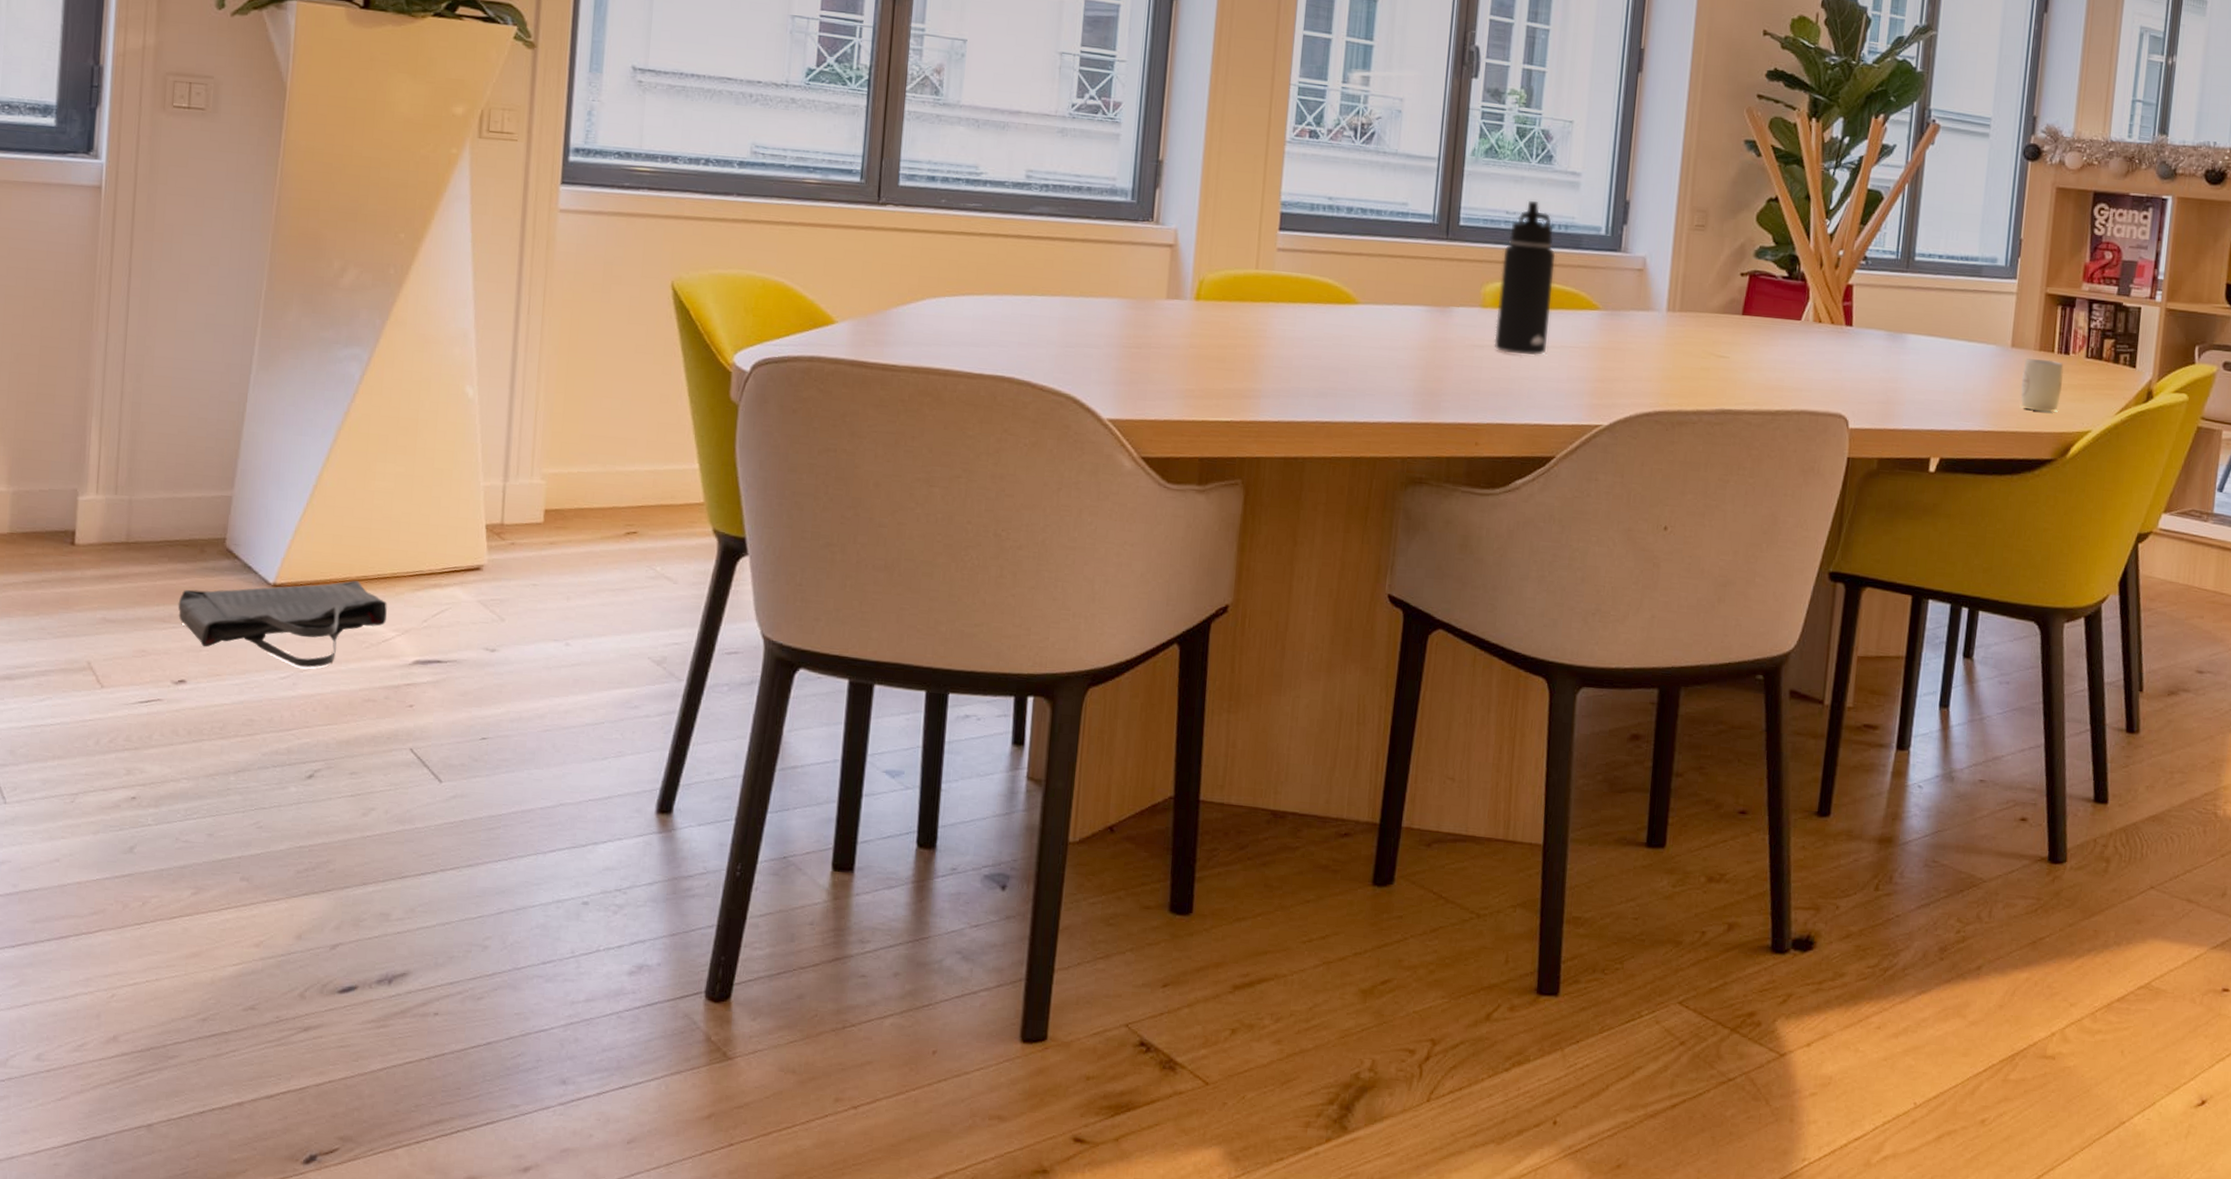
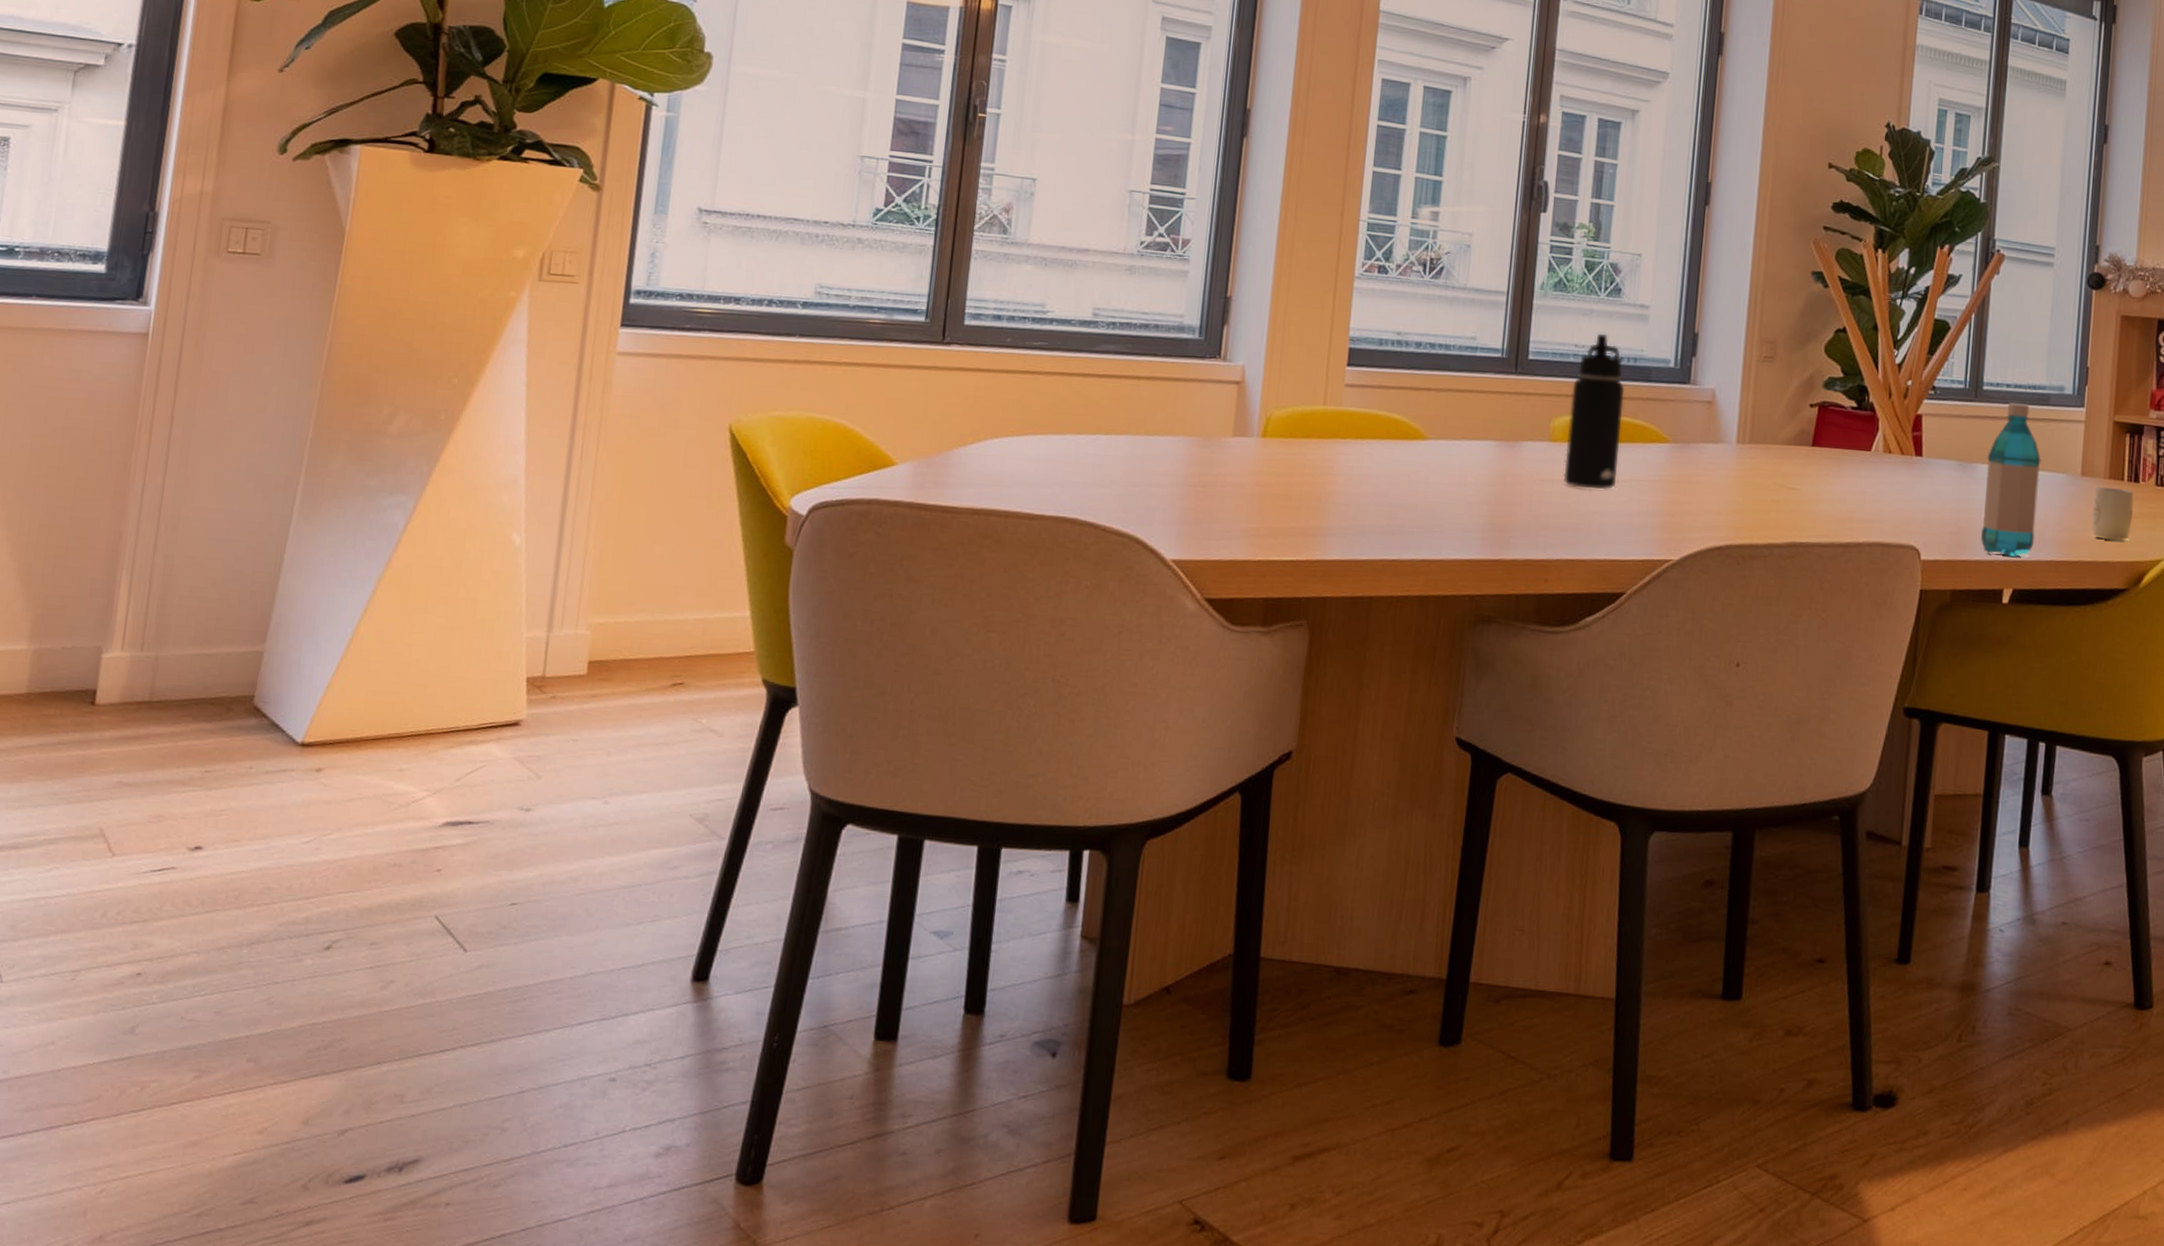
tote bag: present [178,580,387,668] -> none [199,738,420,832]
water bottle: none [1909,273,1972,427] -> present [1981,402,2041,558]

